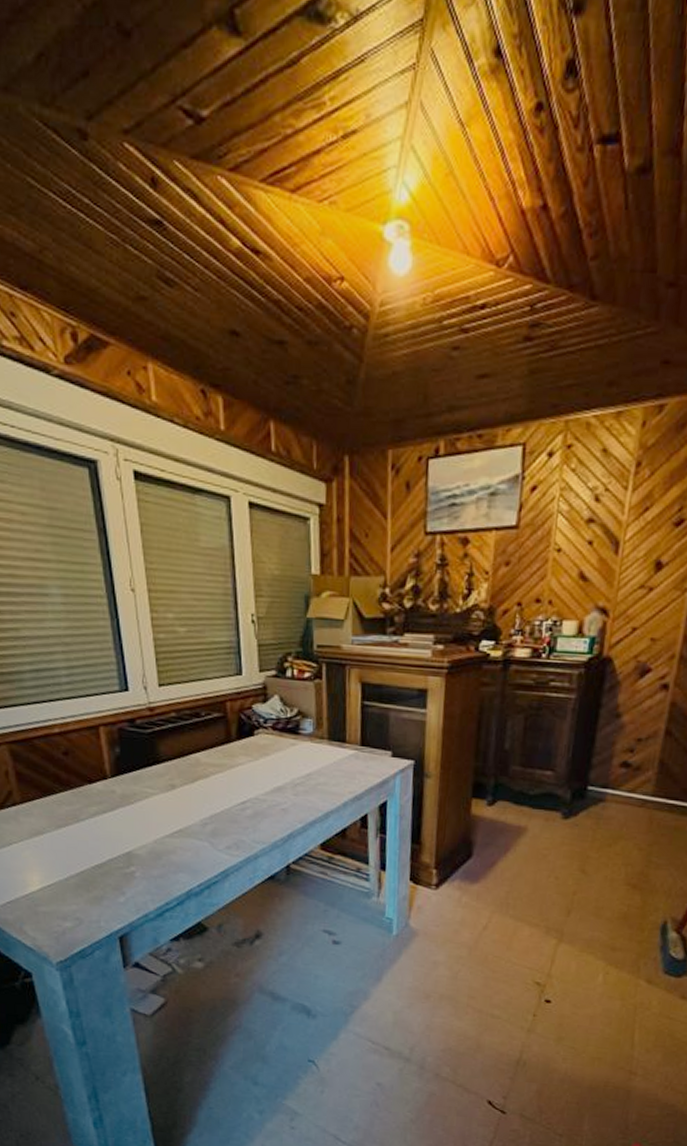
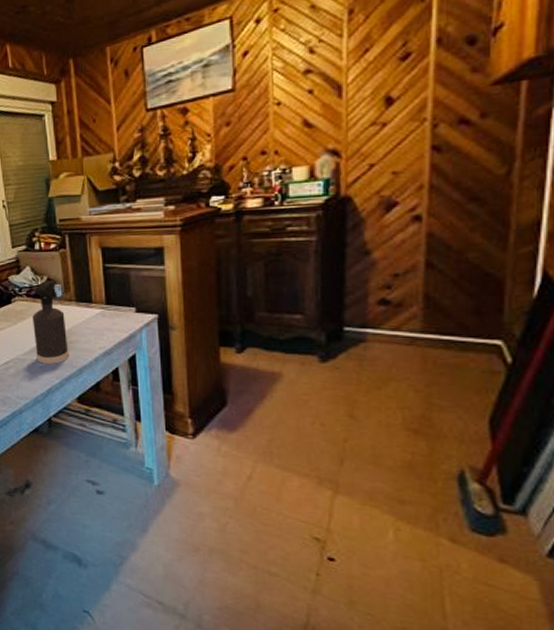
spray bottle: none [277,714,316,807] -> present [32,281,69,364]

